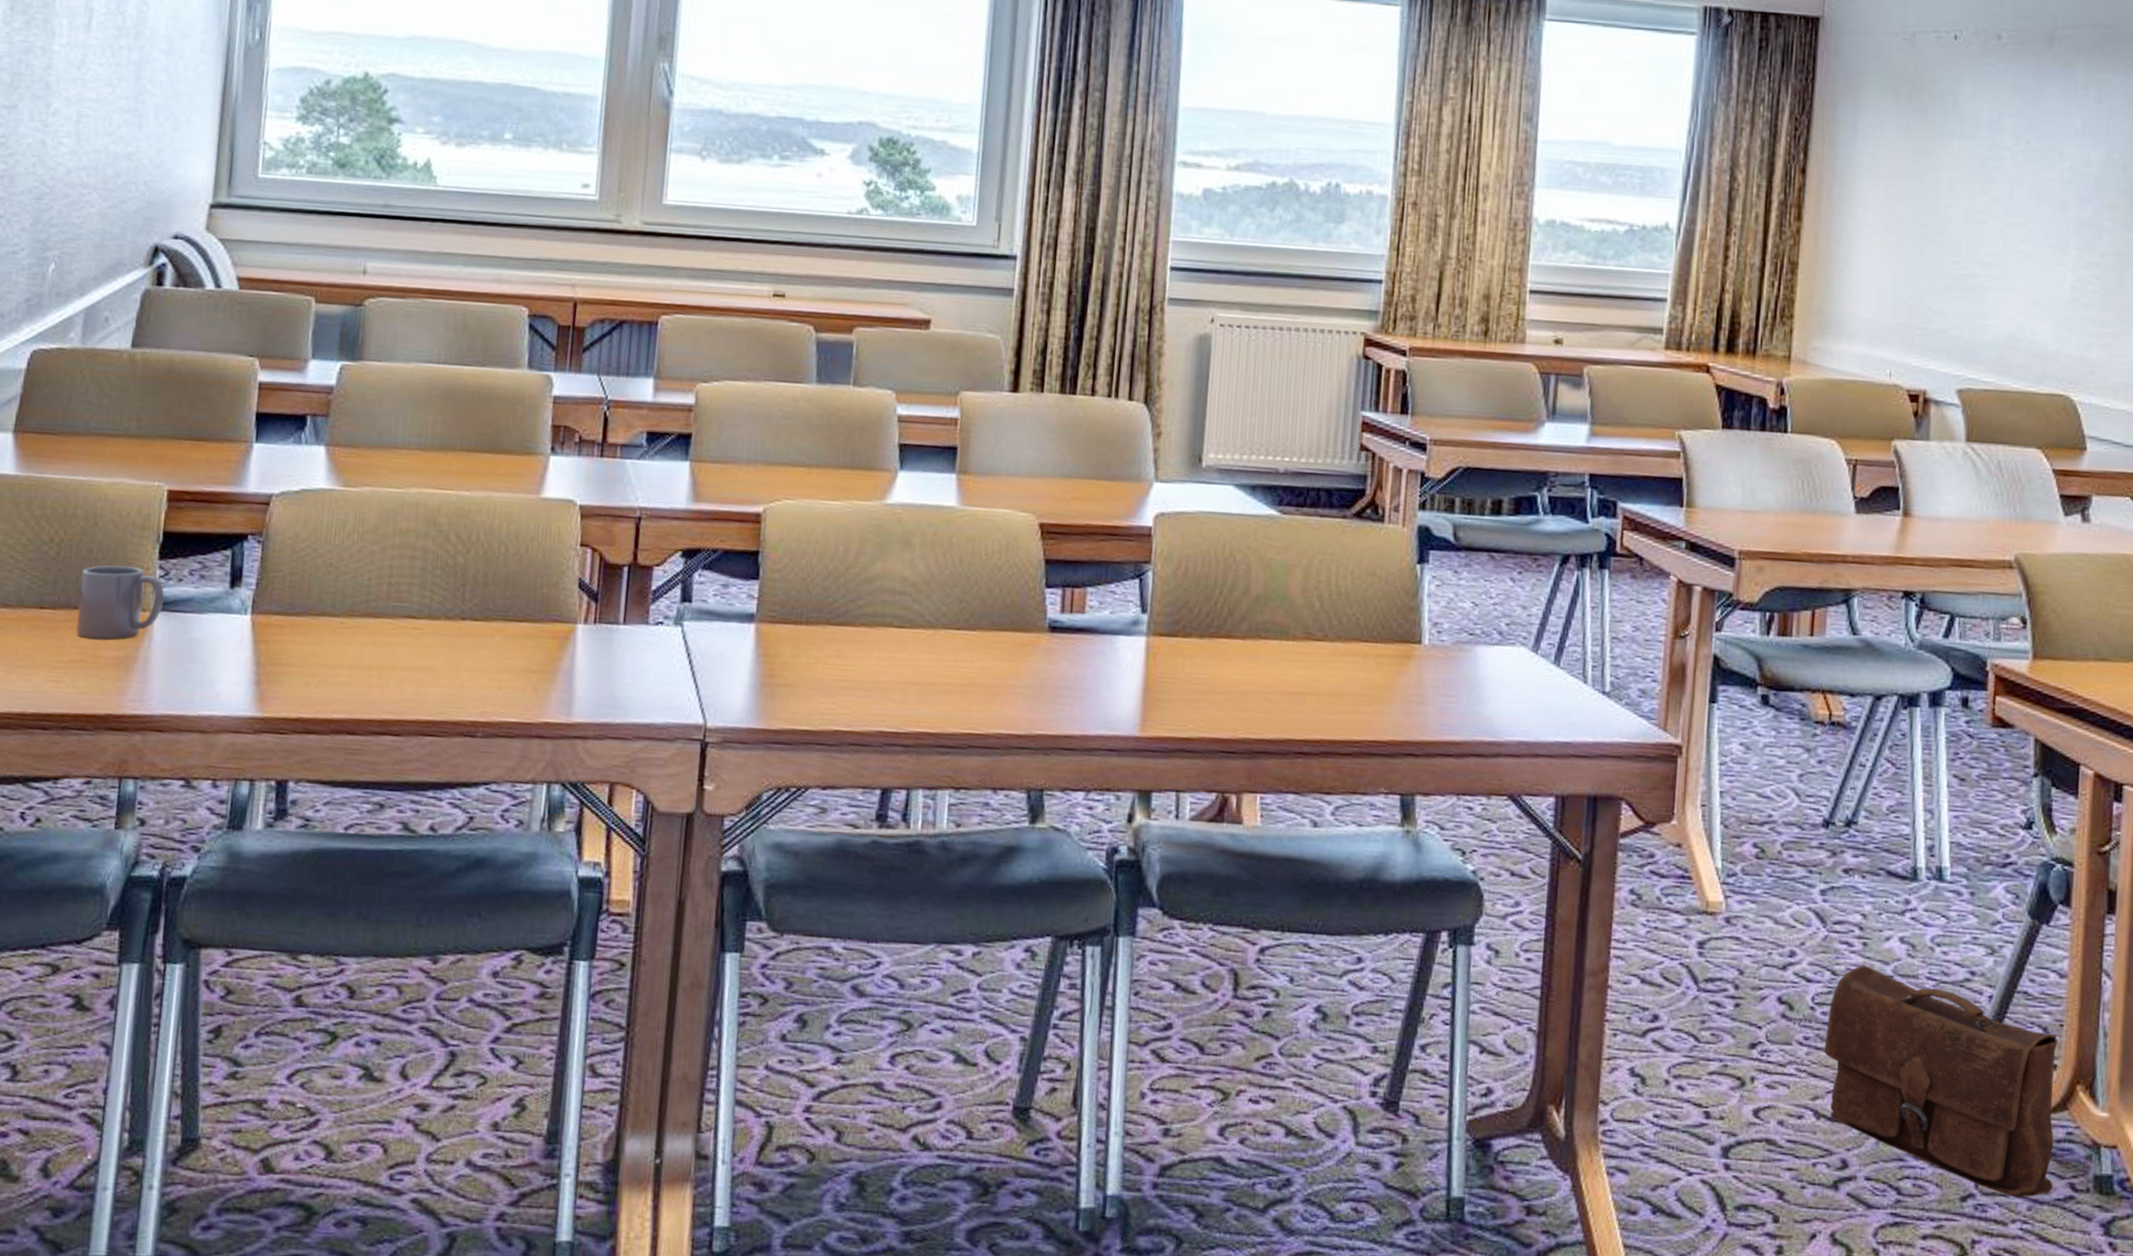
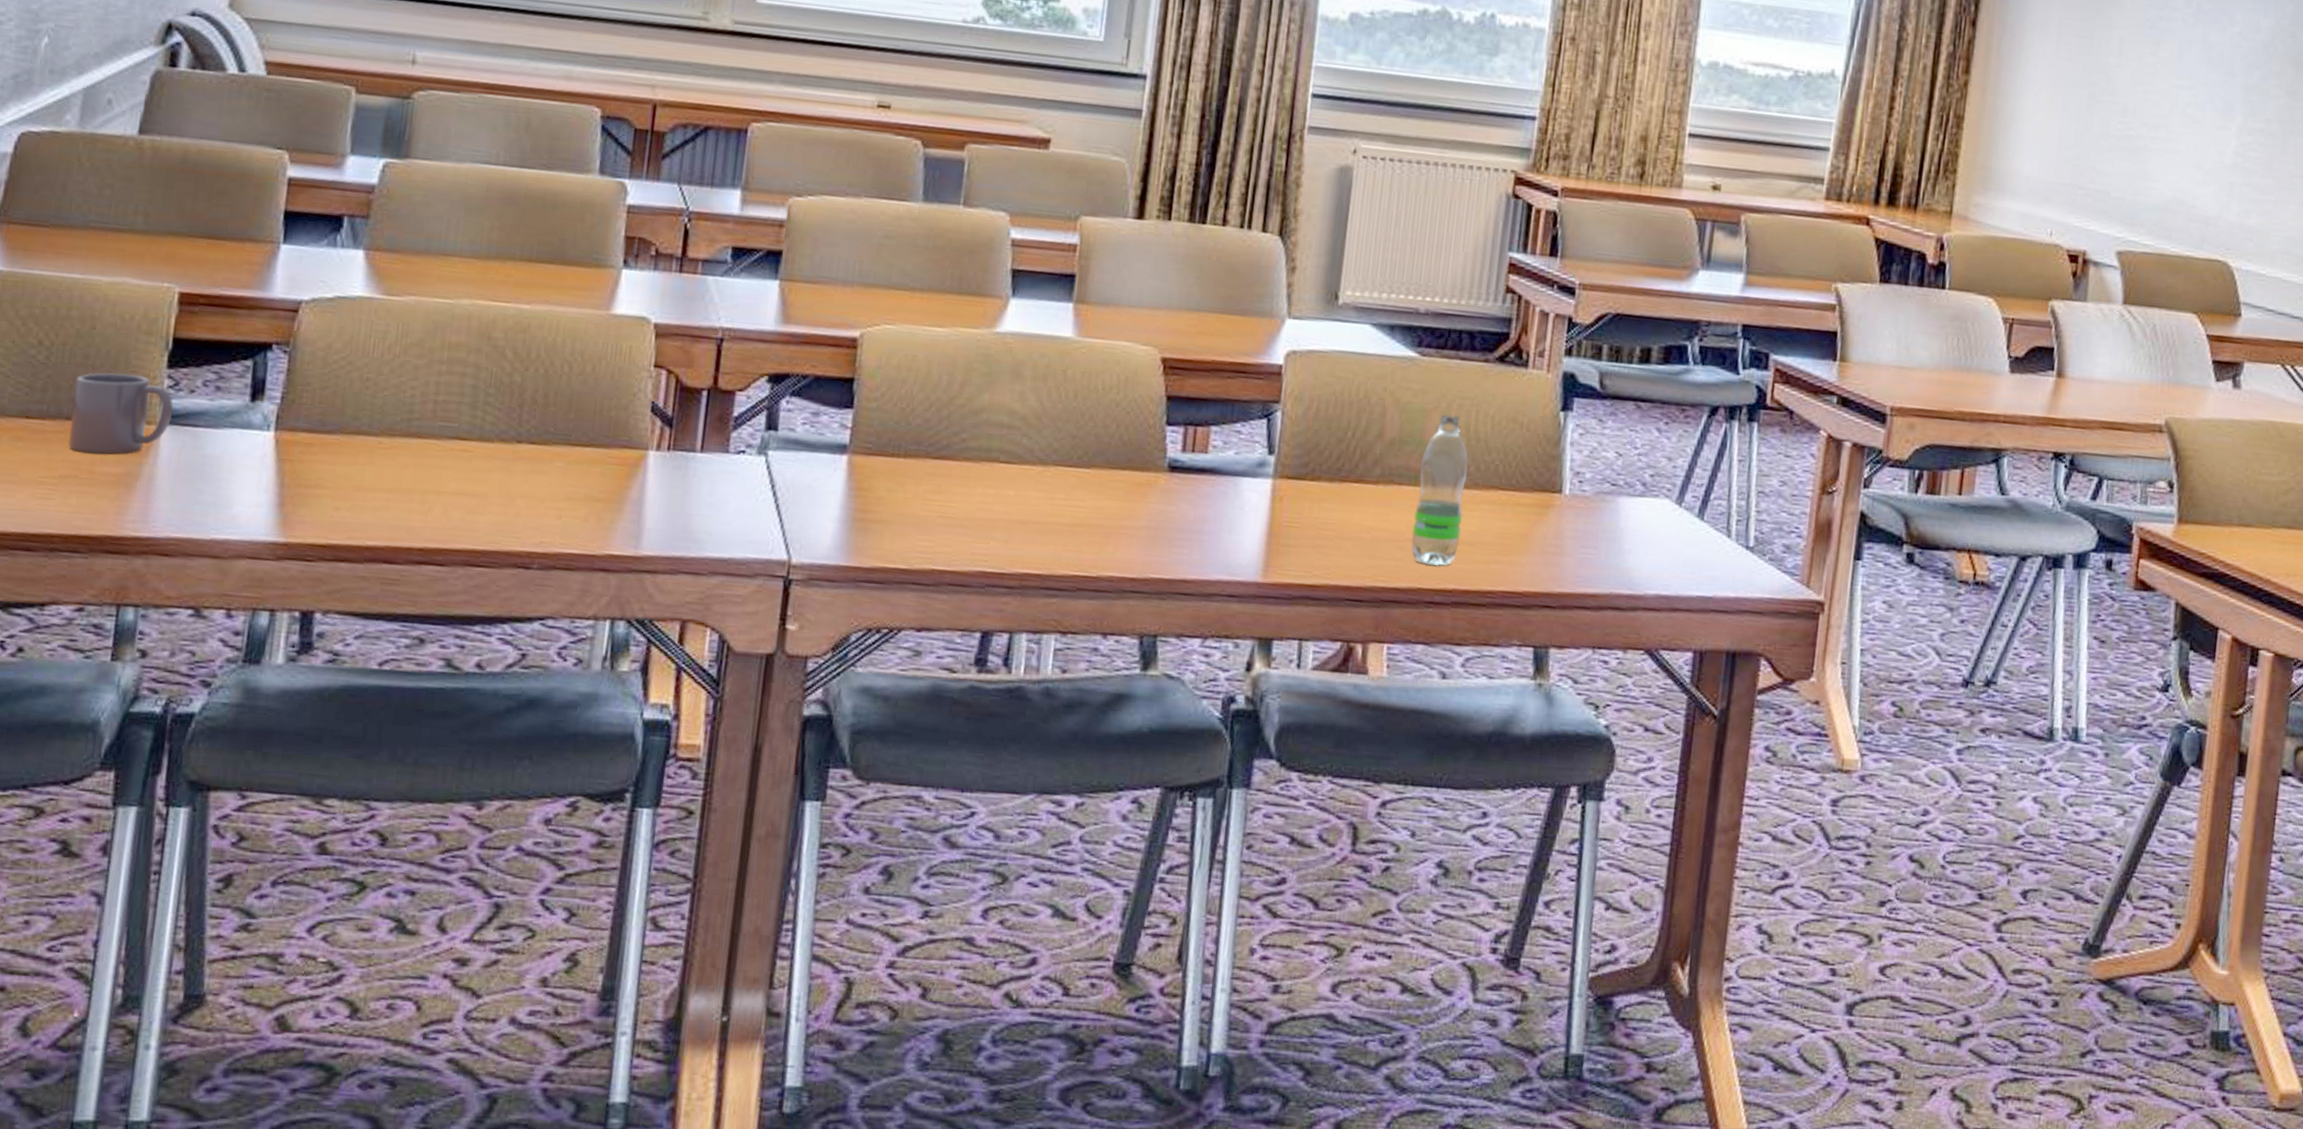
bottle: none [1279,570,1331,718] -> present [1411,414,1469,566]
briefcase: present [1824,964,2058,1198] -> none [1952,823,2184,1054]

